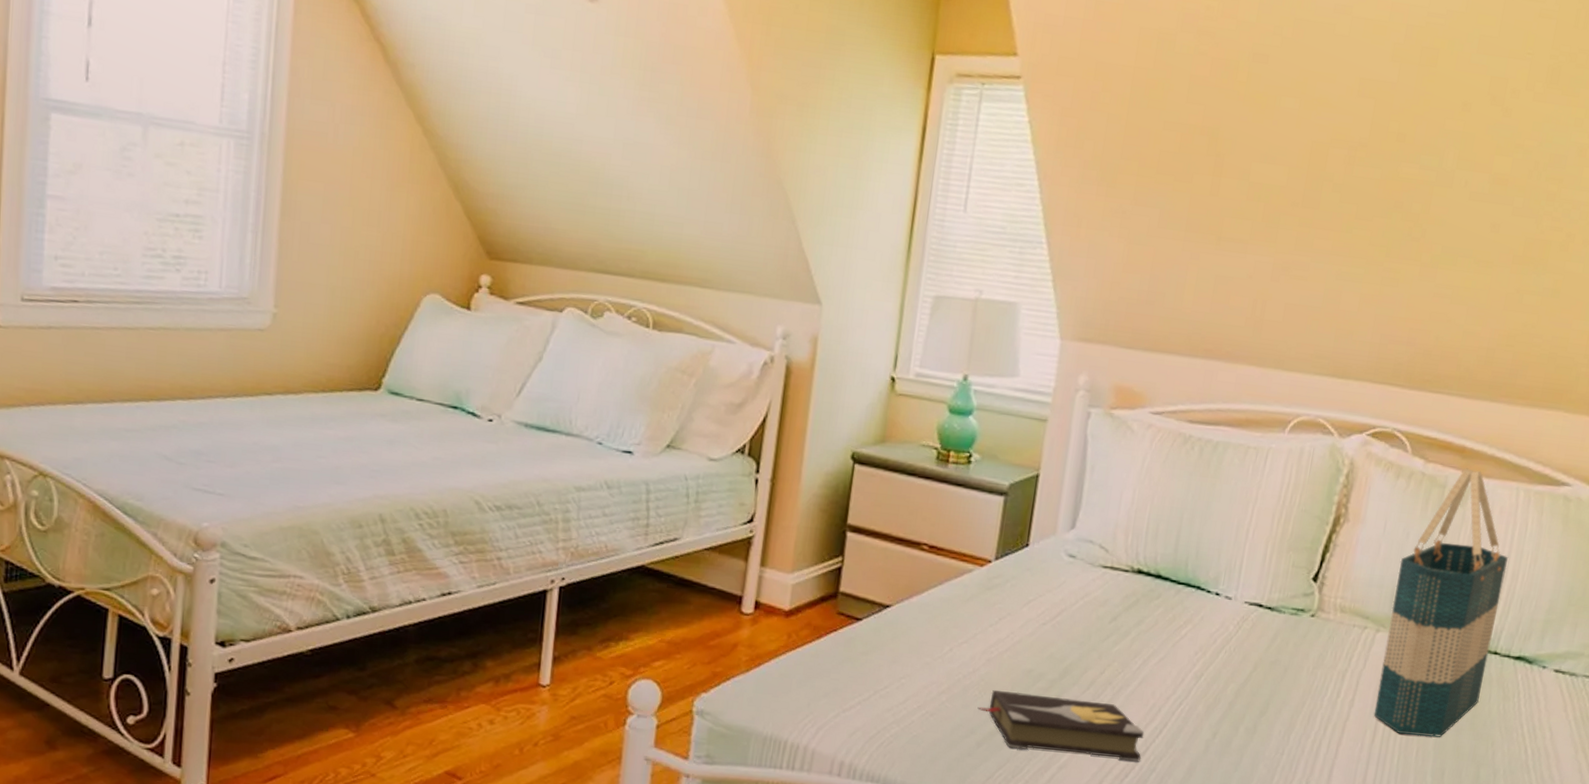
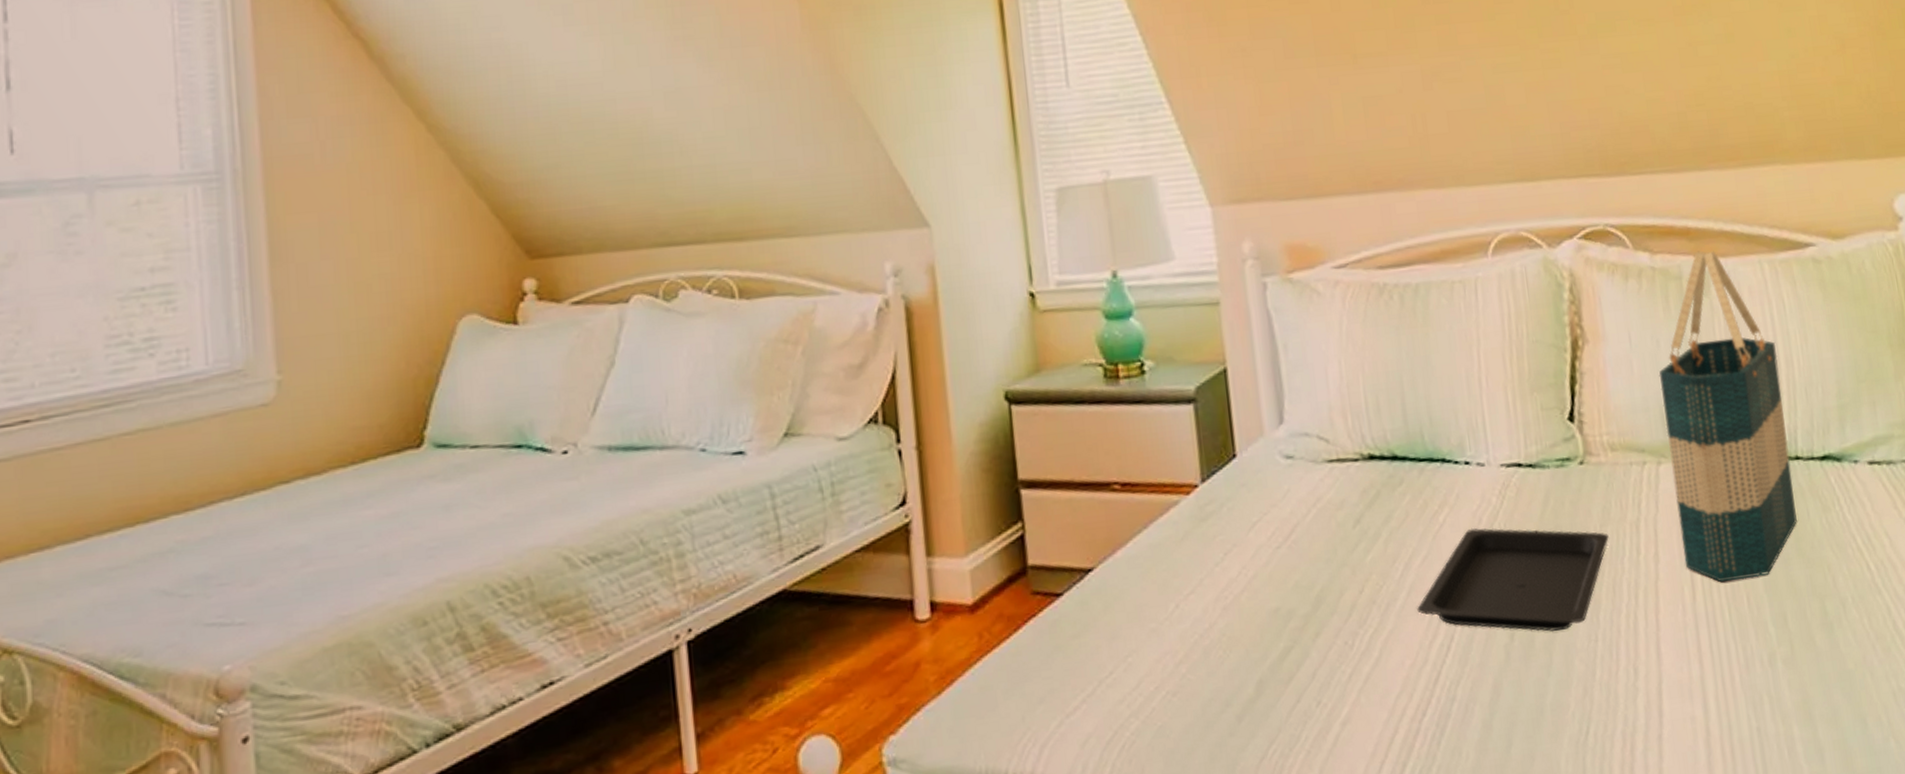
hardback book: present [977,689,1145,762] -> none [1226,627,1436,714]
serving tray: none [1143,645,1318,740] -> present [1417,527,1609,631]

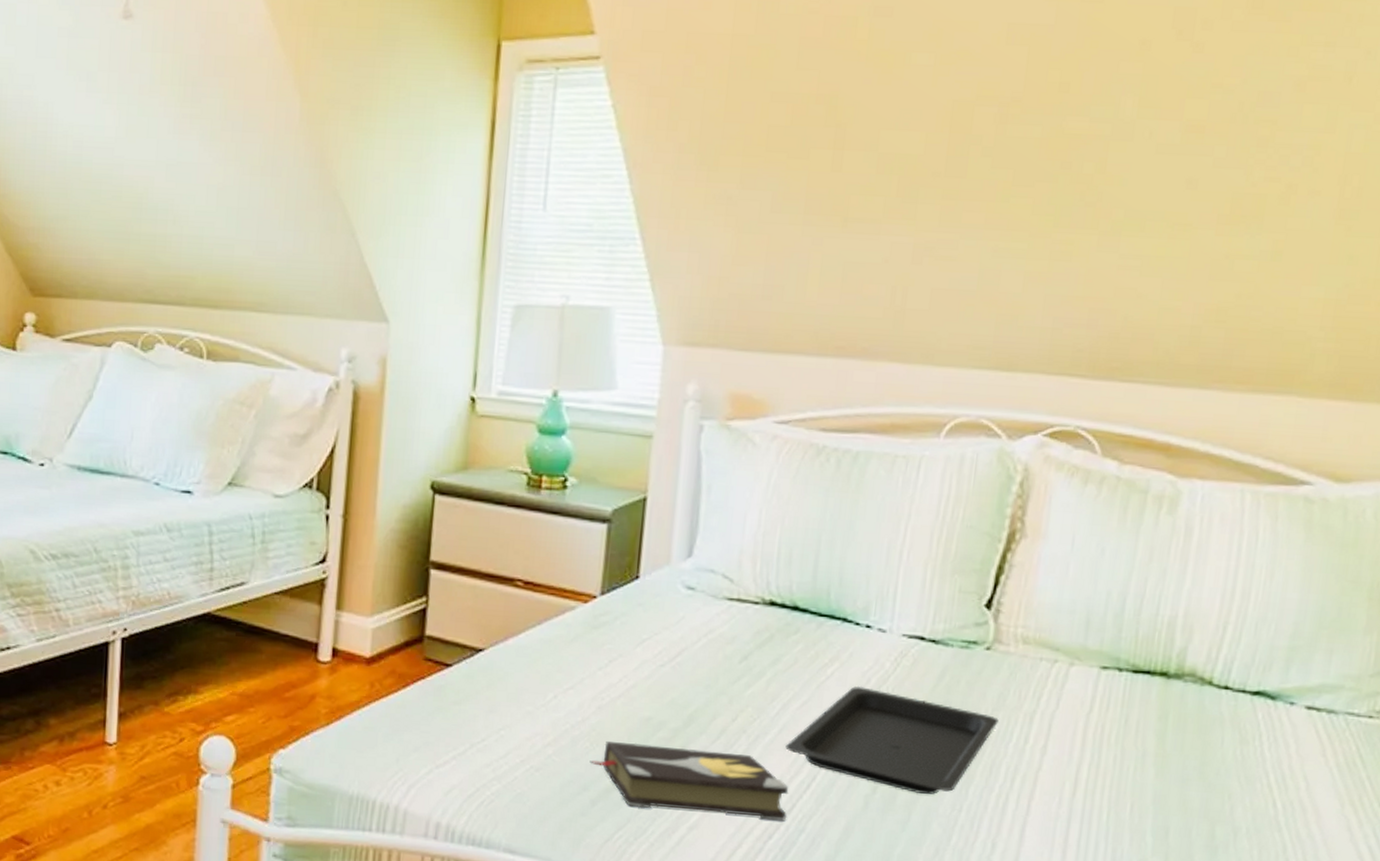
hardback book: none [1226,627,1436,714] -> present [589,740,789,822]
tote bag: present [1659,250,1798,582] -> none [1072,469,1236,790]

